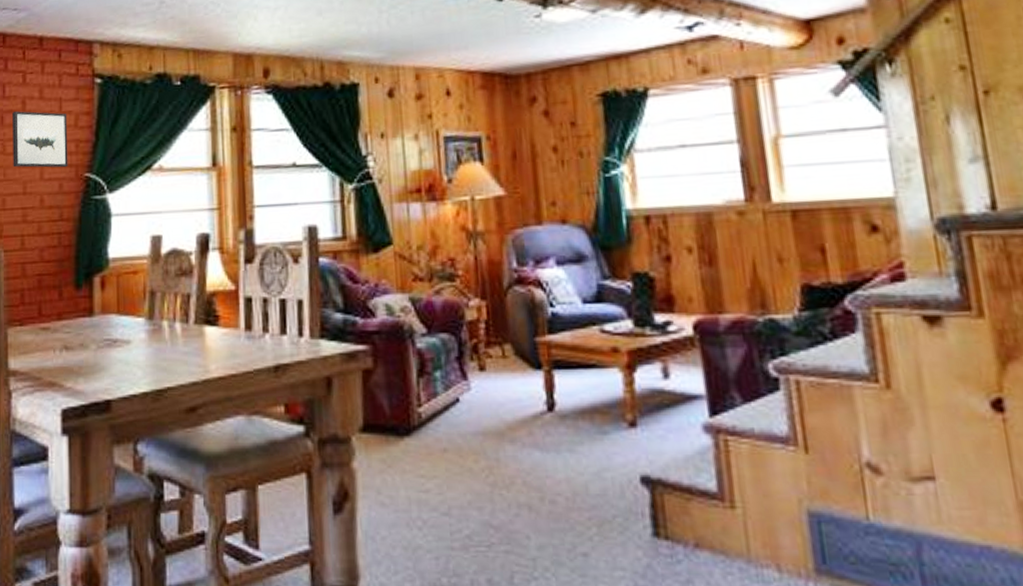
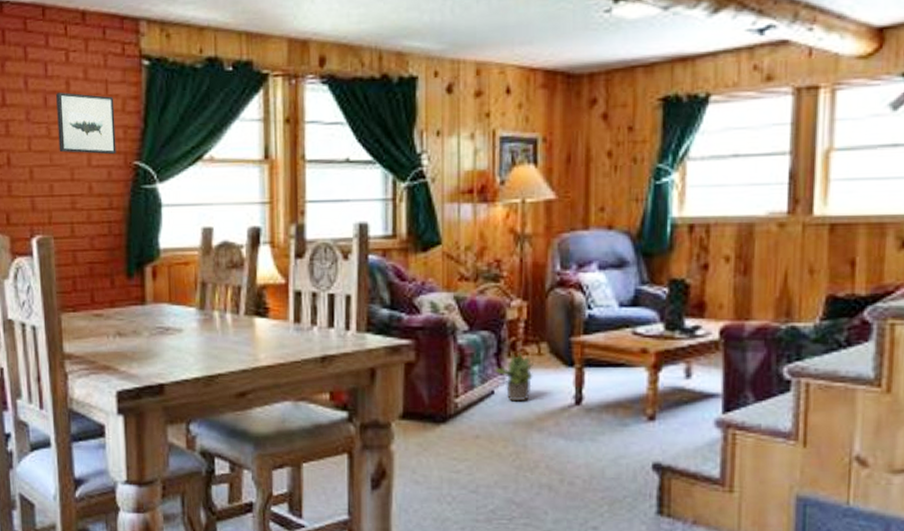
potted plant: none [456,356,500,410] -> present [493,353,533,402]

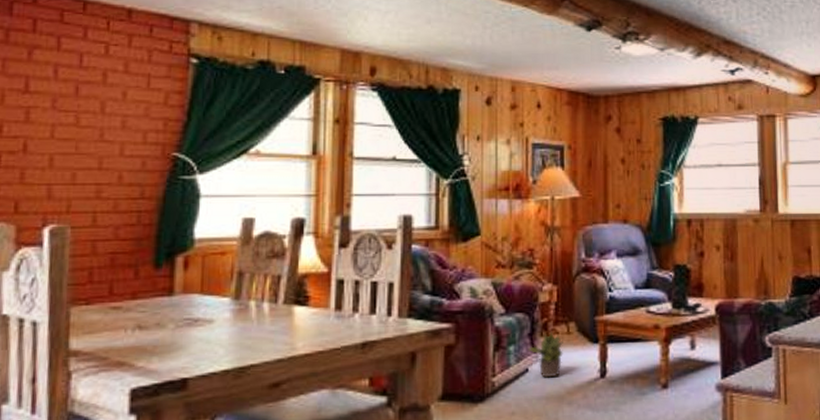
wall art: present [56,92,116,155] -> none [87,83,156,145]

